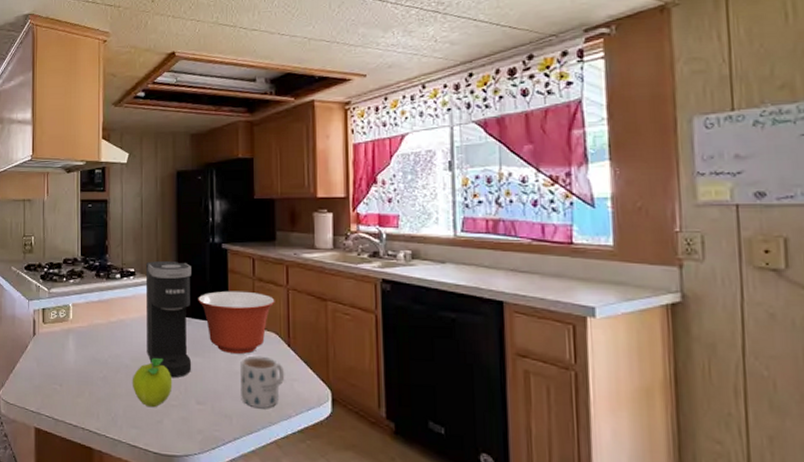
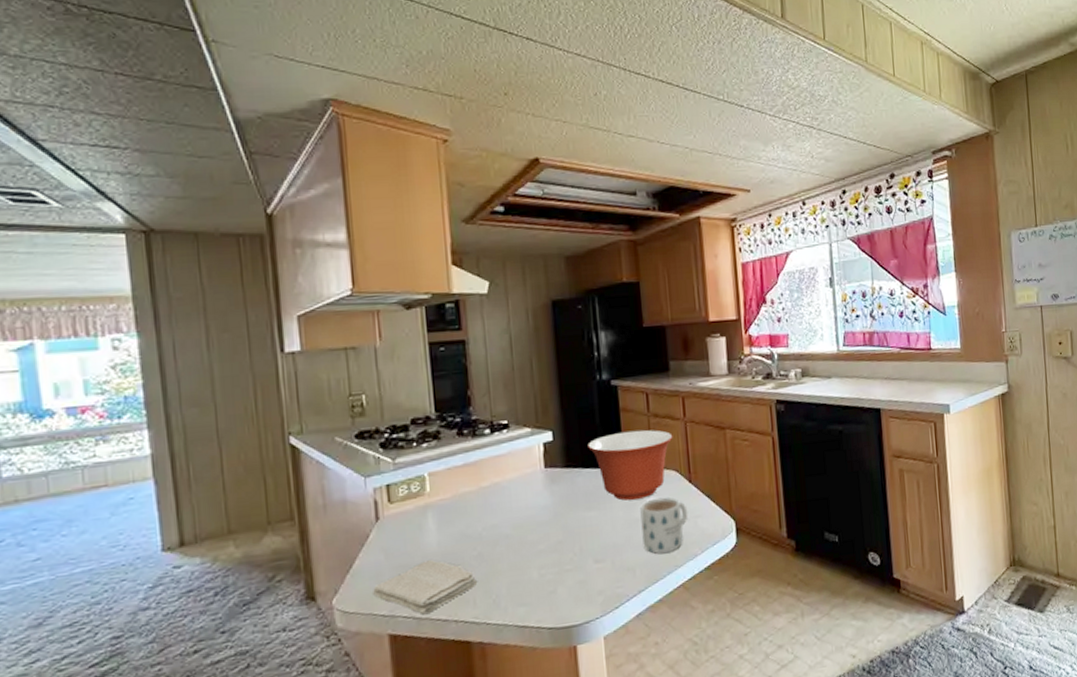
washcloth: none [27,374,101,418] -> present [373,560,477,615]
fruit: present [132,358,173,408] -> none [515,520,565,579]
coffee maker: present [145,261,191,378] -> none [521,406,585,540]

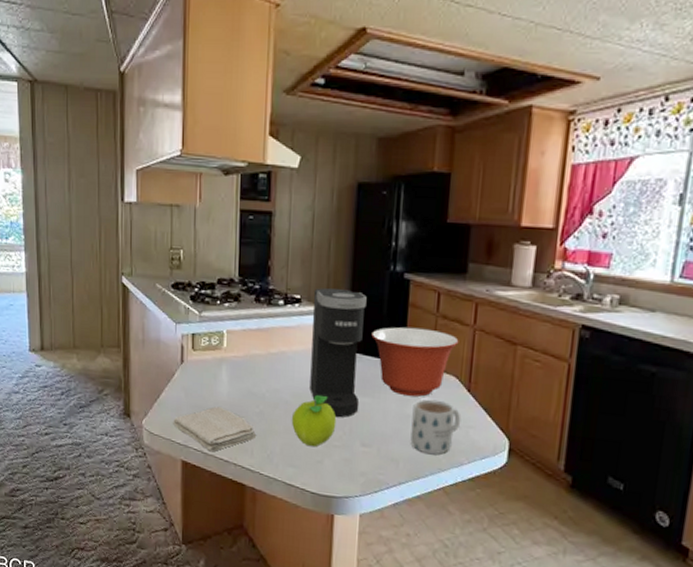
fruit: none [515,520,565,579] -> present [291,395,337,447]
coffee maker: none [521,406,585,540] -> present [310,288,367,418]

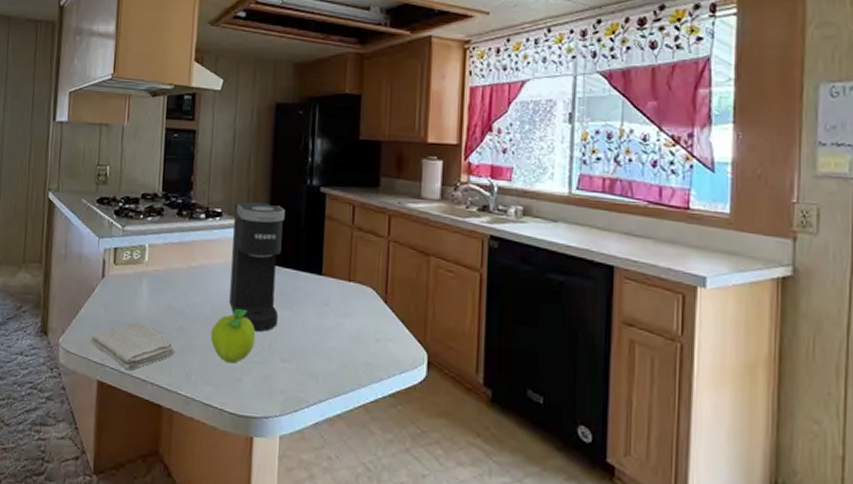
mixing bowl: present [371,327,459,397] -> none [290,239,374,309]
mug: present [410,399,461,455] -> none [330,311,379,370]

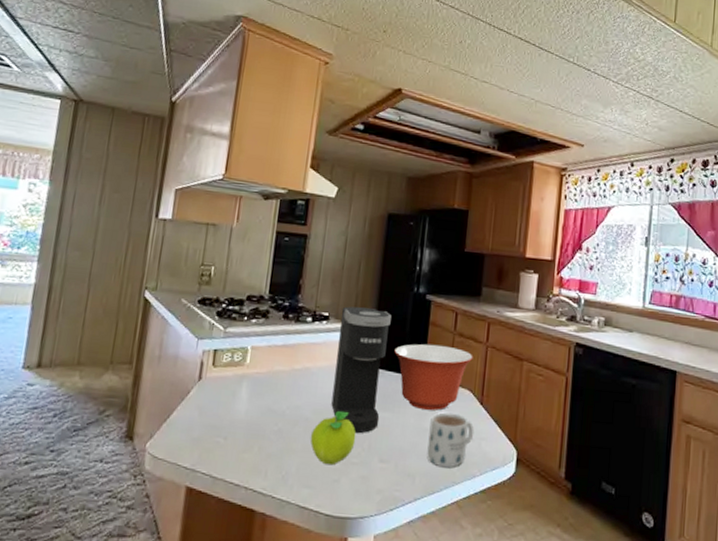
washcloth: present [91,322,174,371] -> none [181,426,272,476]
mixing bowl: none [290,239,374,309] -> present [394,344,473,411]
mug: none [330,311,379,370] -> present [427,412,475,468]

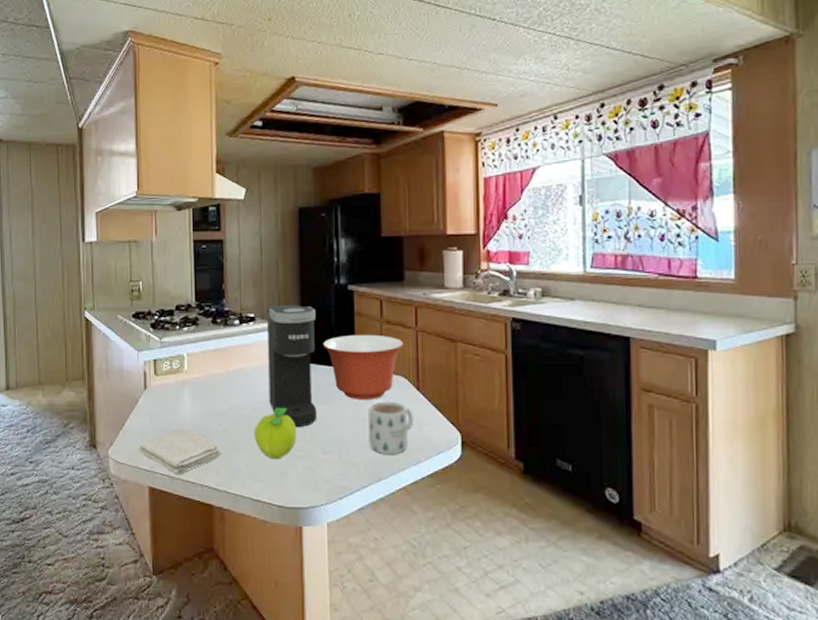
washcloth: none [181,426,272,476] -> present [139,429,220,475]

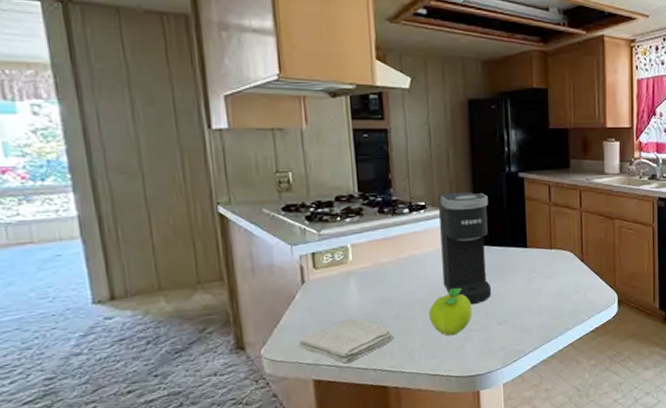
mixing bowl: present [323,334,404,399] -> none [496,216,570,274]
mug: present [368,401,414,455] -> none [539,273,579,319]

